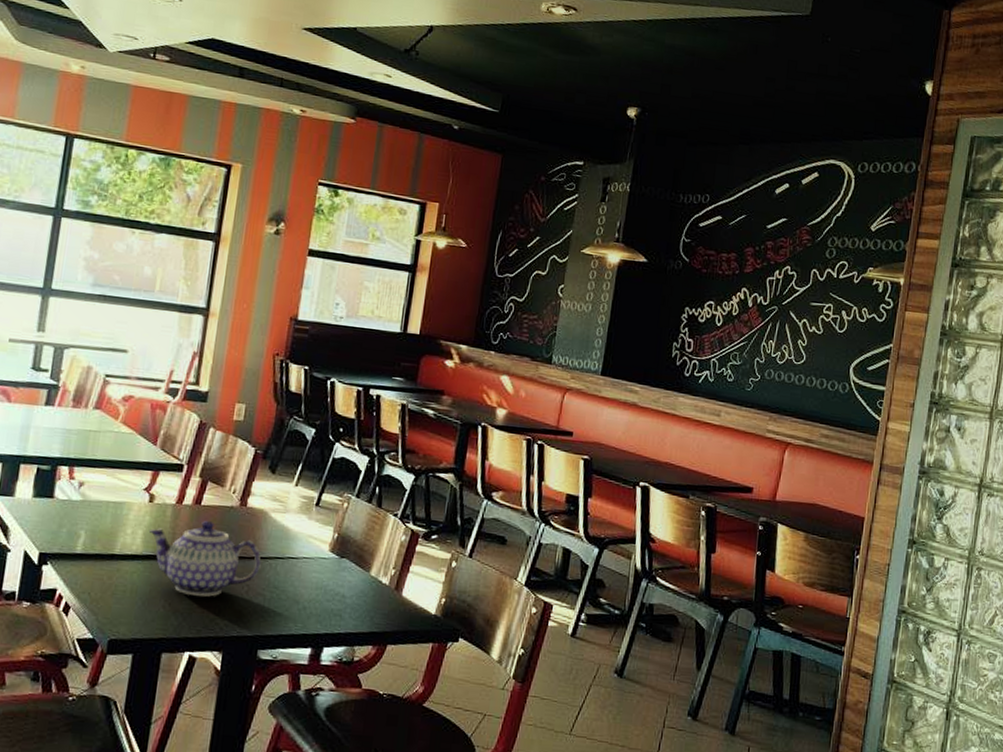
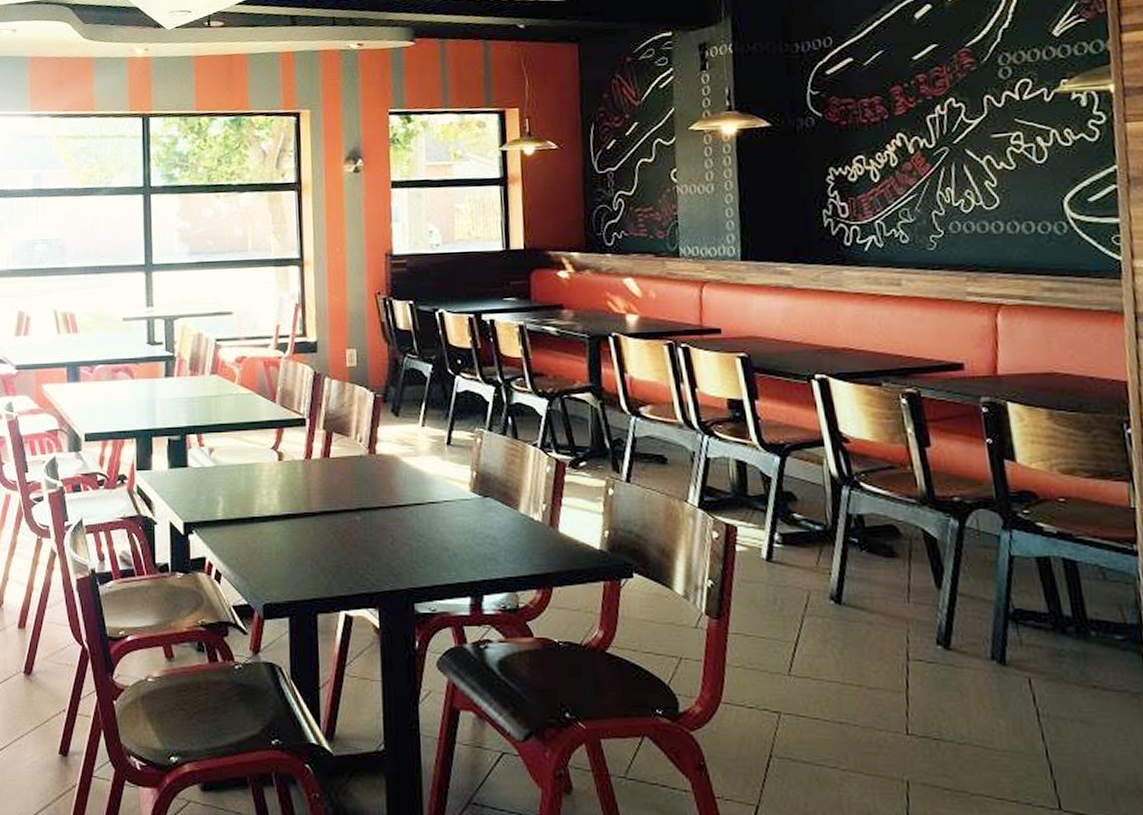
teapot: present [148,520,261,597] -> none [283,472,402,552]

